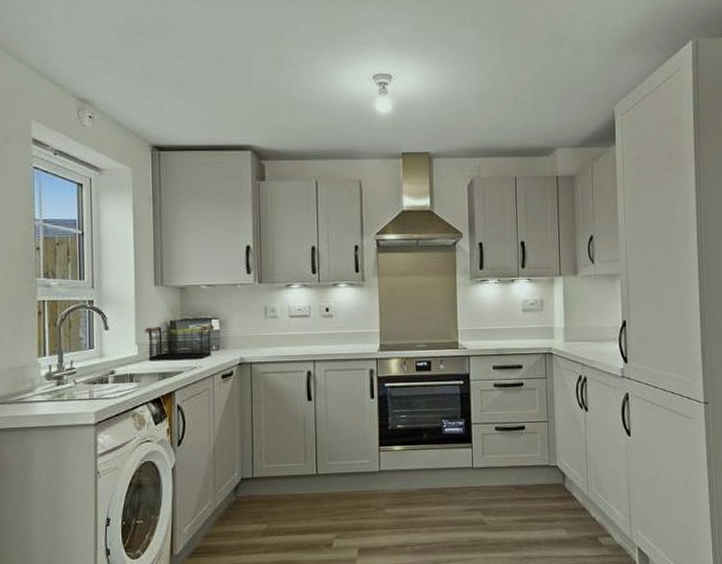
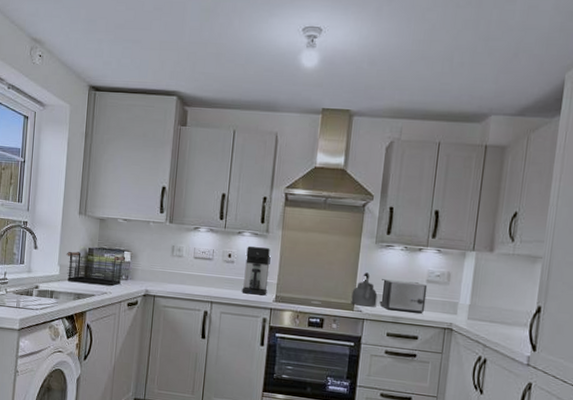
coffee maker: none [344,297,371,347] -> present [242,246,270,296]
kettle: none [454,309,479,343] -> present [351,272,378,307]
toaster: none [481,313,525,343] -> present [379,279,428,314]

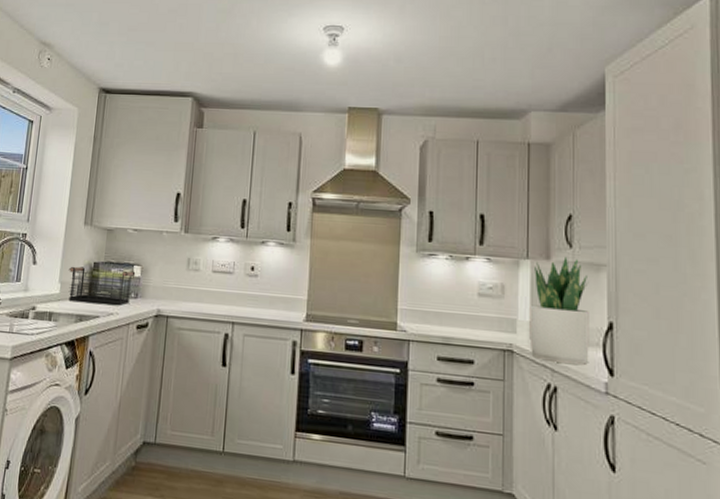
coffee maker: present [242,246,270,296] -> none [267,258,298,314]
kettle: present [351,272,378,307] -> none [393,285,423,326]
toaster: present [379,279,428,314] -> none [426,293,480,333]
planter: none [467,249,525,342] -> present [529,256,589,366]

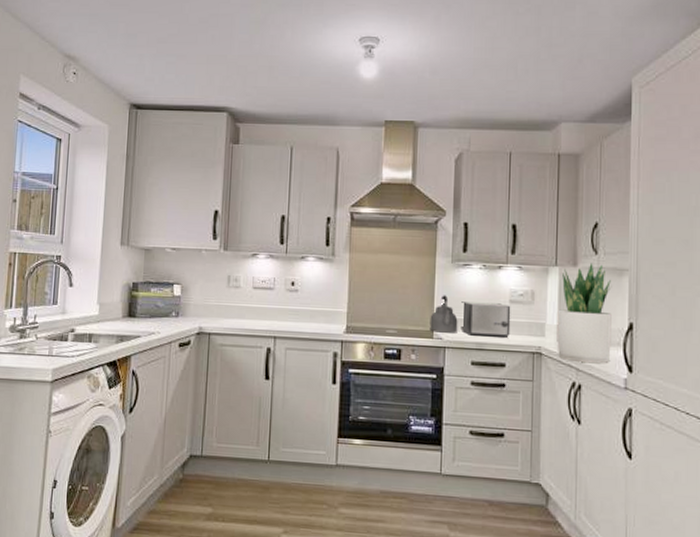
dish rack: present [69,266,136,306] -> none [108,287,176,325]
kettle: none [393,285,423,326] -> present [429,295,458,333]
toaster: none [426,293,480,333] -> present [460,301,511,338]

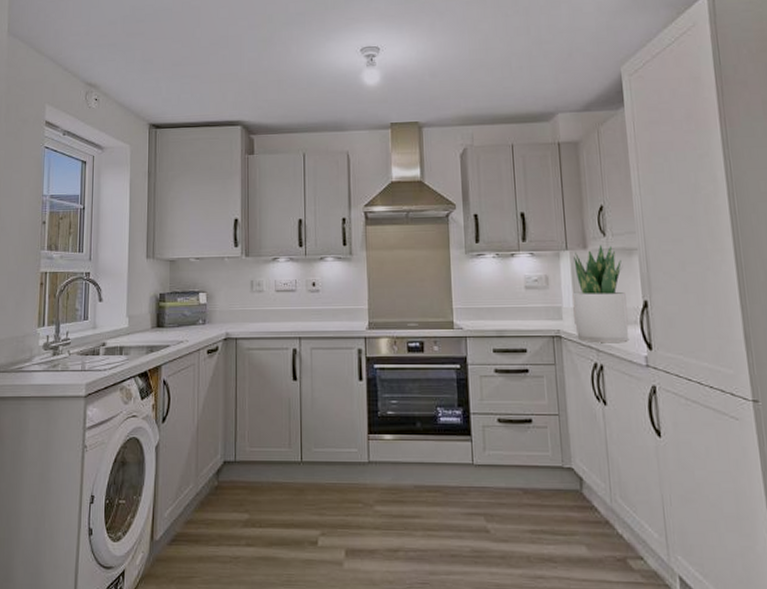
kettle: present [429,295,458,333] -> none [449,286,477,323]
toaster: present [460,301,511,338] -> none [478,290,529,324]

